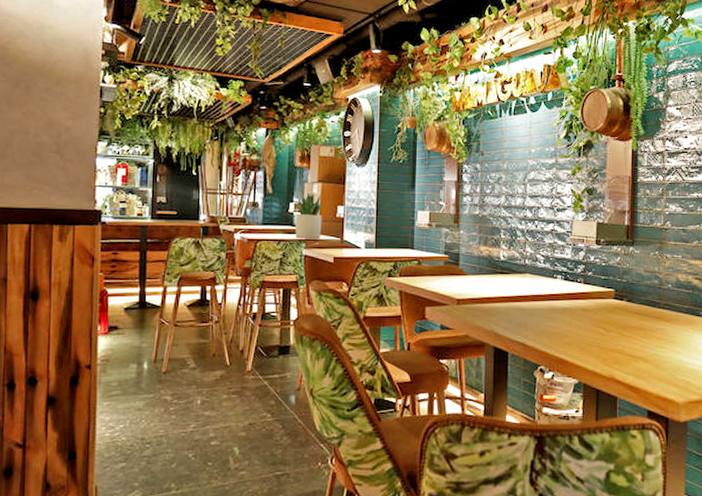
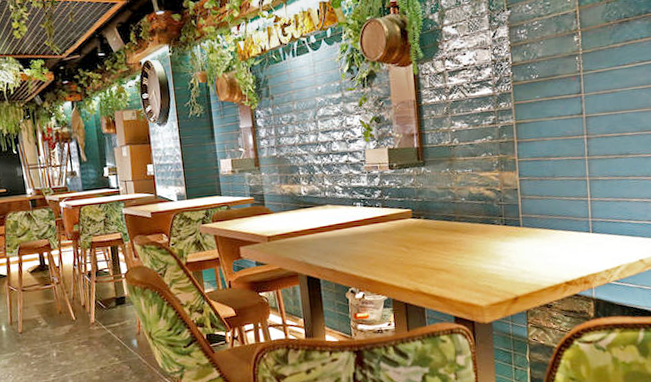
planter: present [295,192,323,240] -> none [110,154,137,200]

